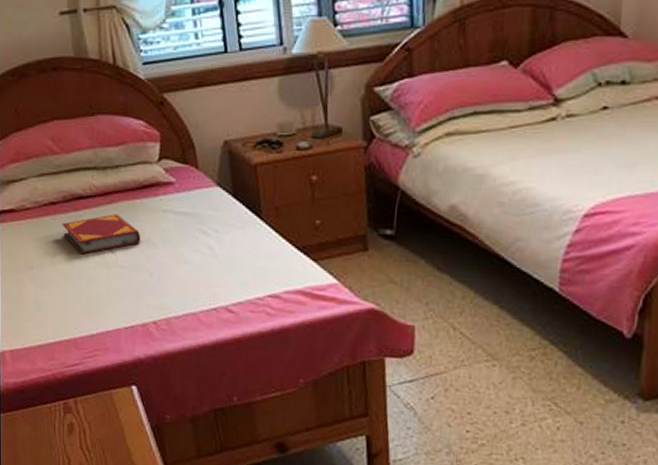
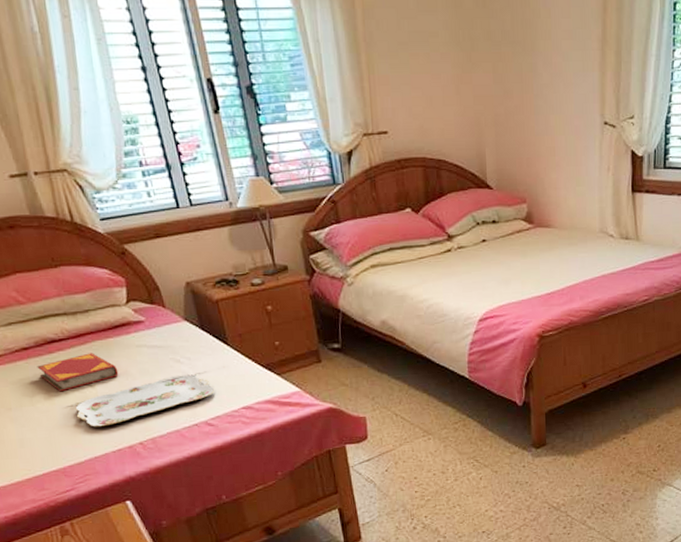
serving tray: none [95,249,241,299] -> present [76,374,215,427]

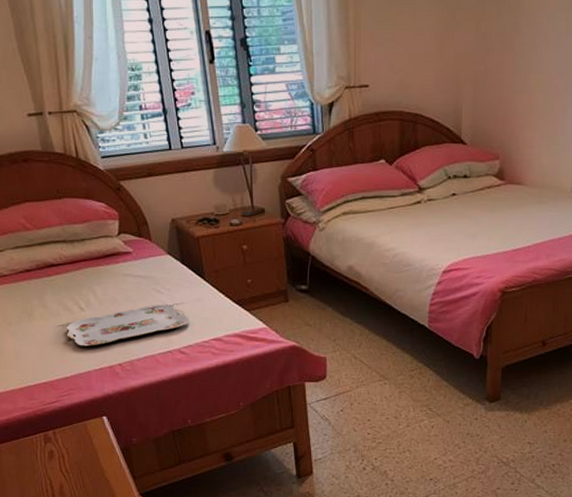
hardback book: present [37,353,119,392] -> none [36,278,106,312]

